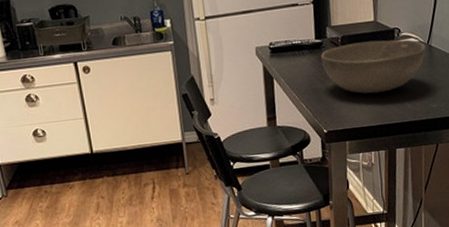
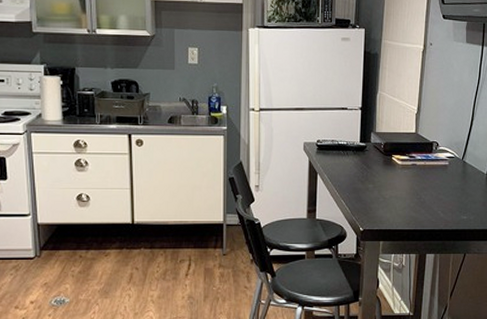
bowl: present [321,39,427,94] -> none [364,150,461,199]

